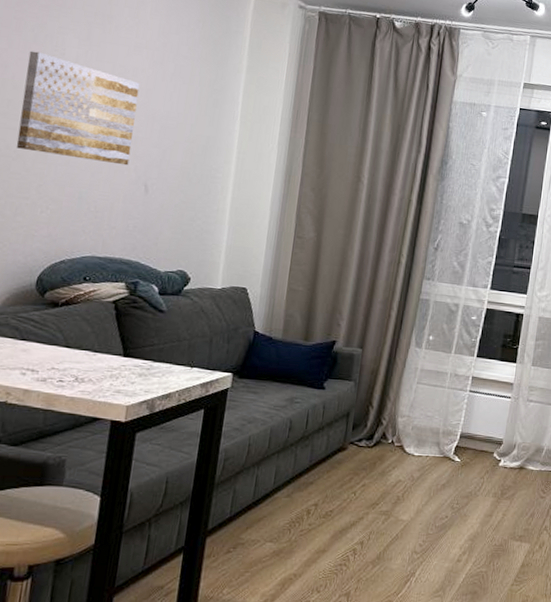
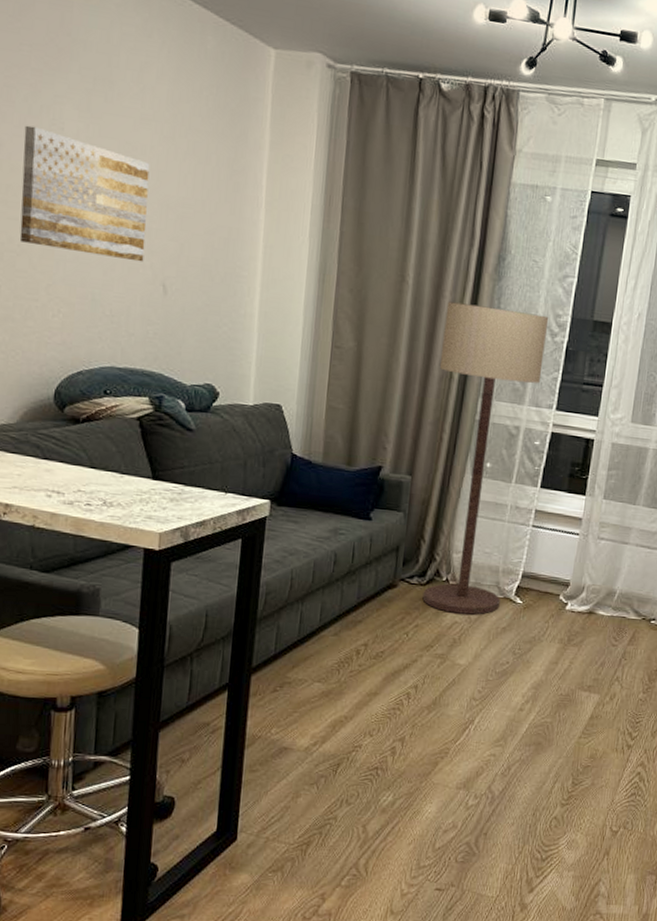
floor lamp: none [370,198,485,473] -> present [422,301,549,615]

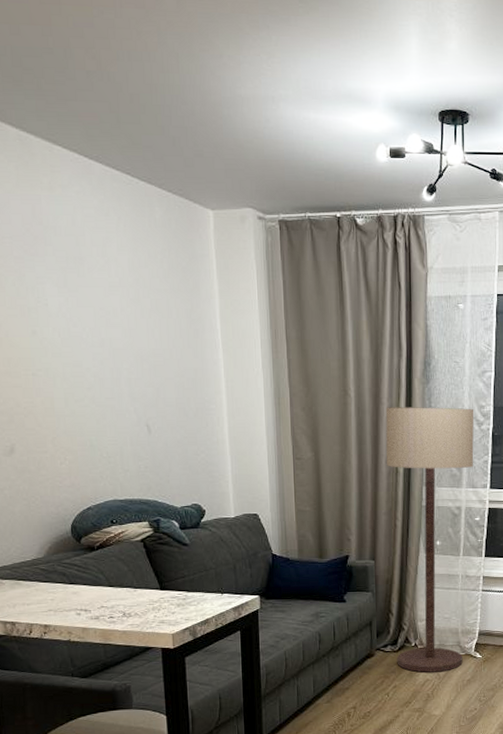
wall art: present [19,125,150,262] -> none [16,306,128,409]

